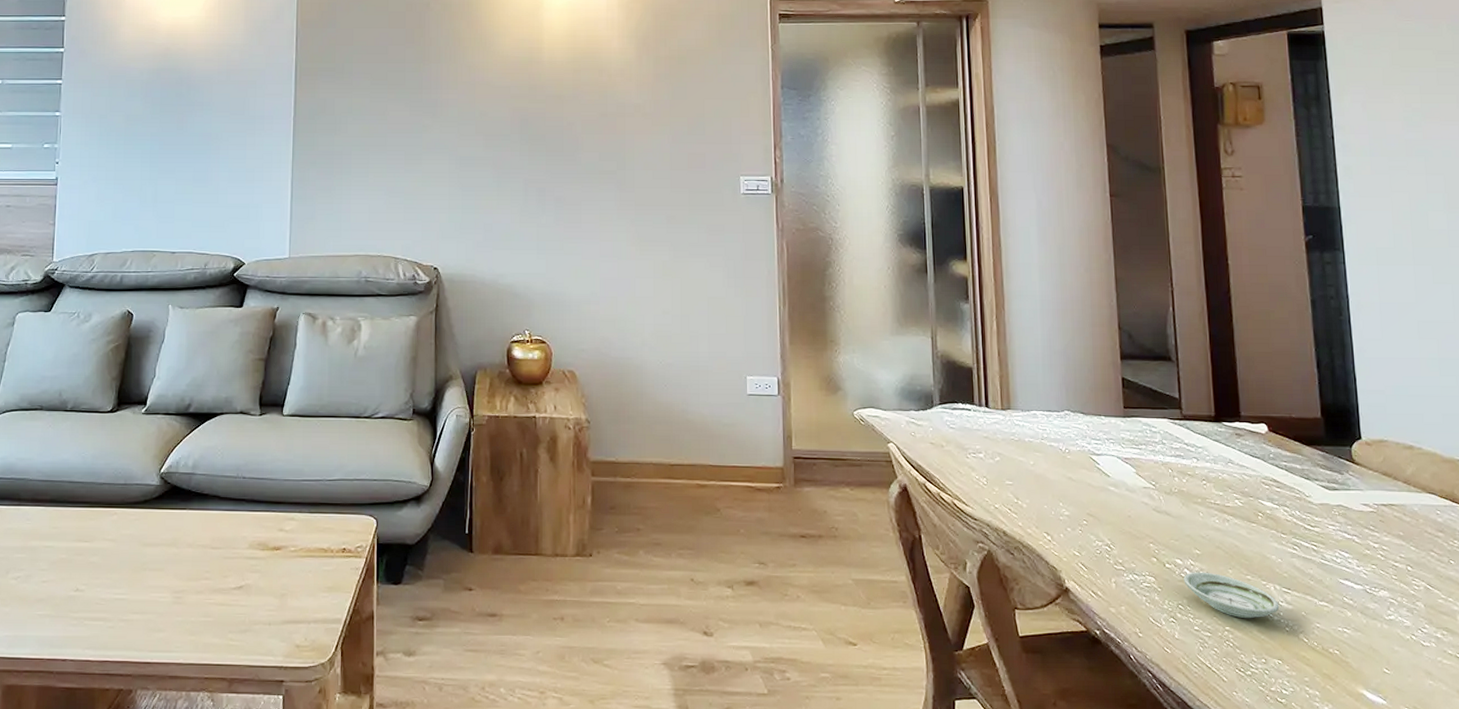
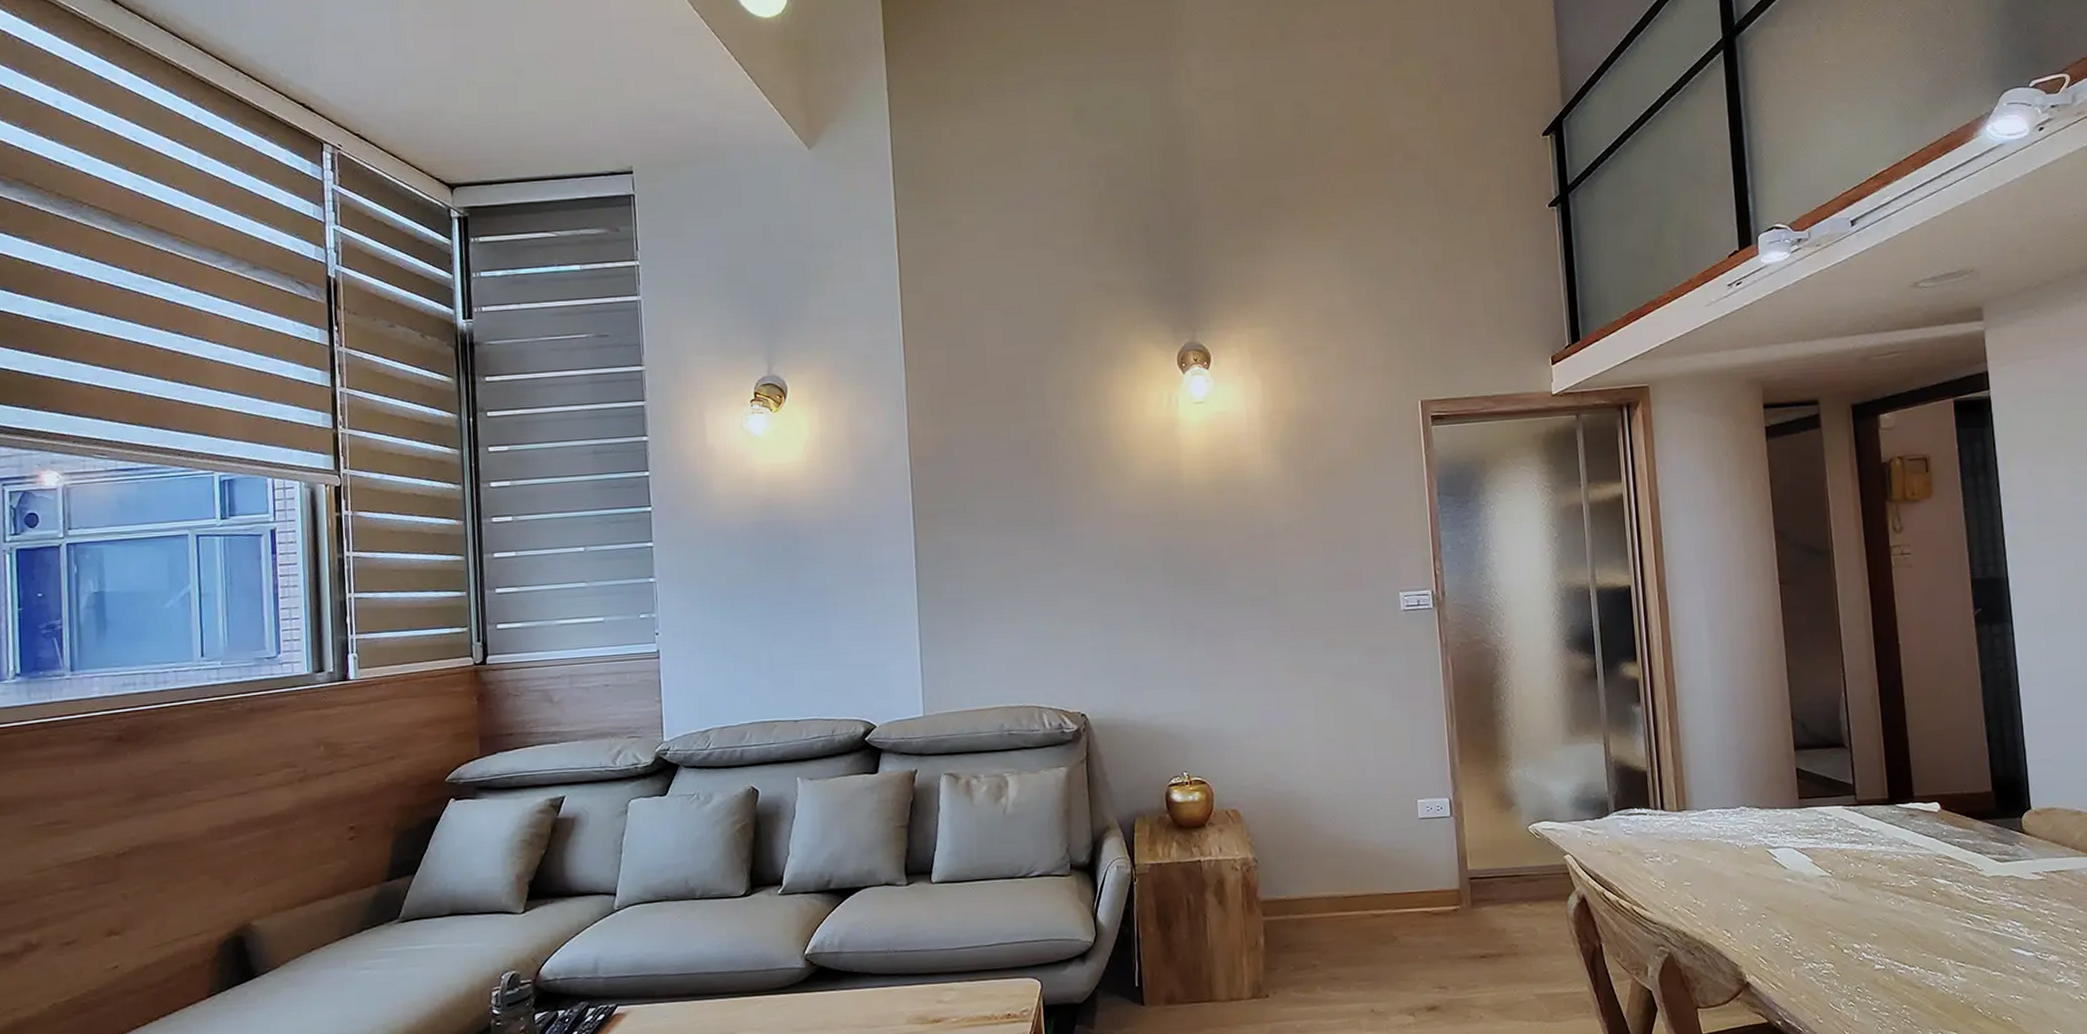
saucer: present [1184,572,1280,619] -> none [1861,953,1955,996]

